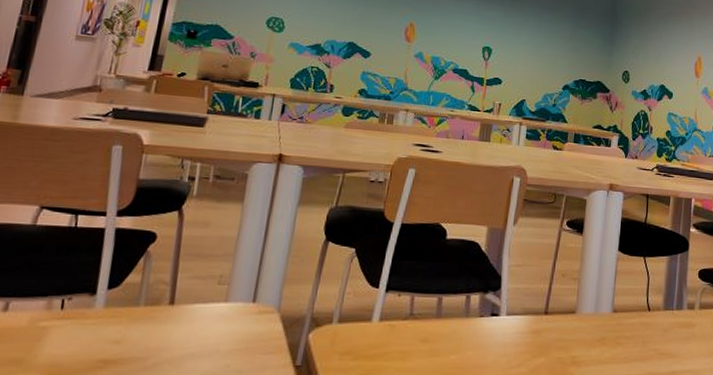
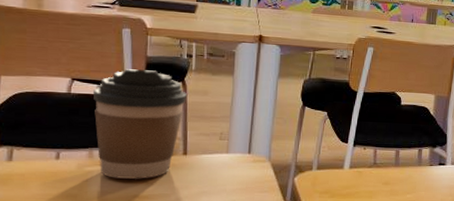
coffee cup: none [58,194,183,337] -> present [93,69,187,179]

